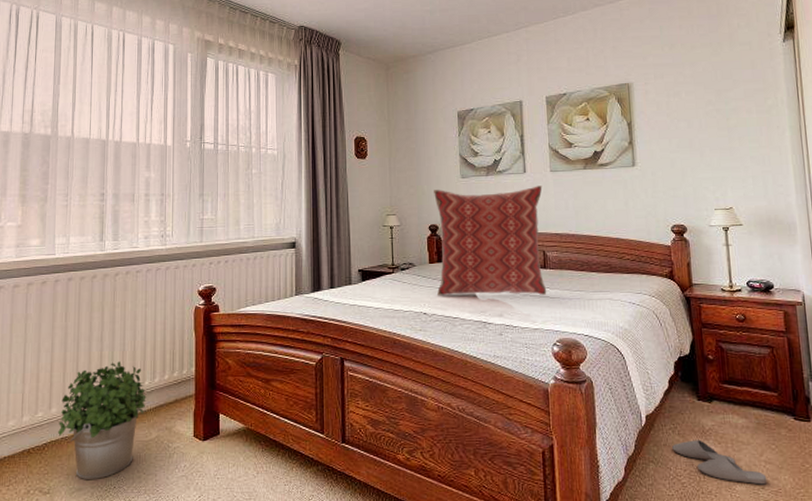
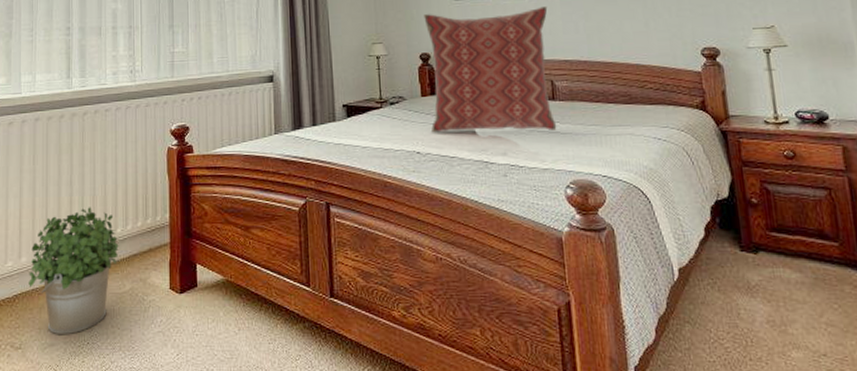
slippers: present [672,440,767,485] -> none [712,297,830,351]

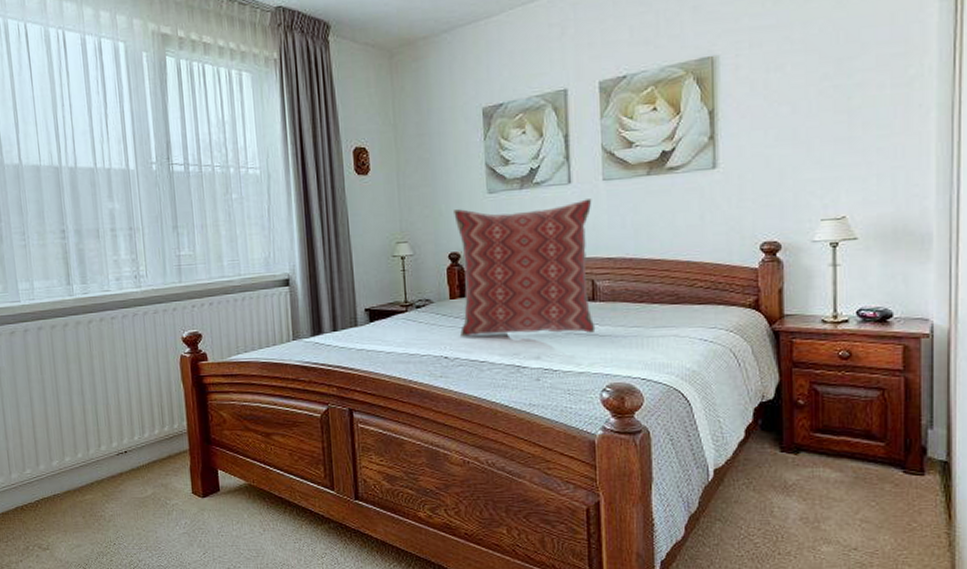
potted plant: present [29,207,119,335] -> none [48,416,138,537]

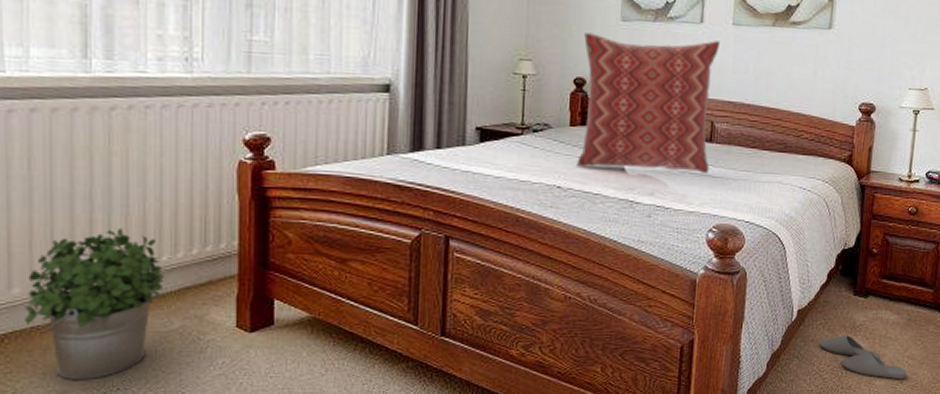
potted plant: none [48,416,138,537] -> present [25,228,165,381]
slippers: none [745,496,862,546] -> present [819,335,907,380]

